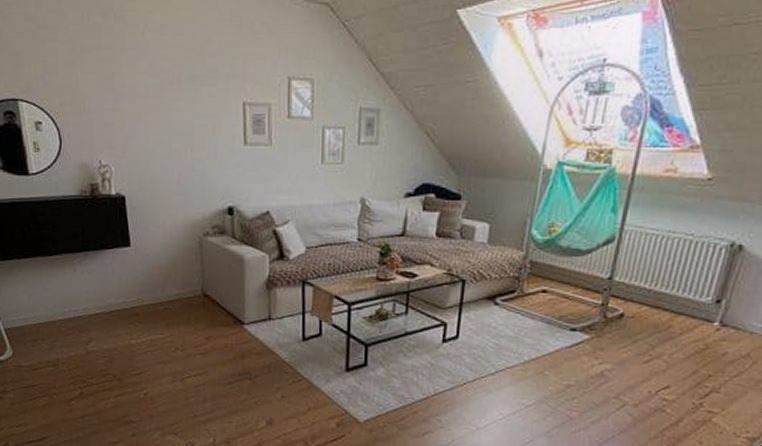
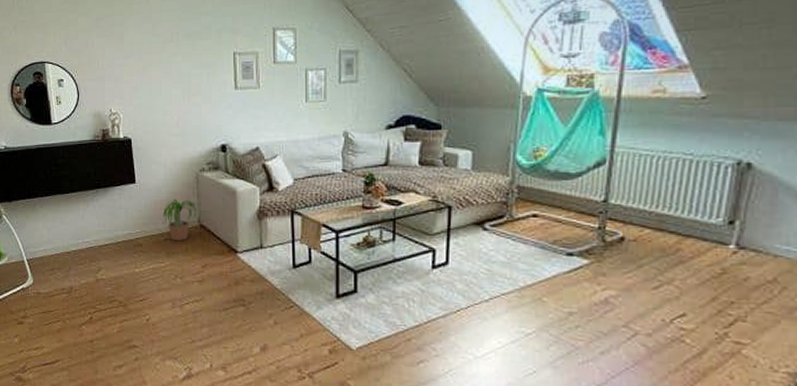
potted plant: none [161,264,200,311] -> present [162,198,197,241]

